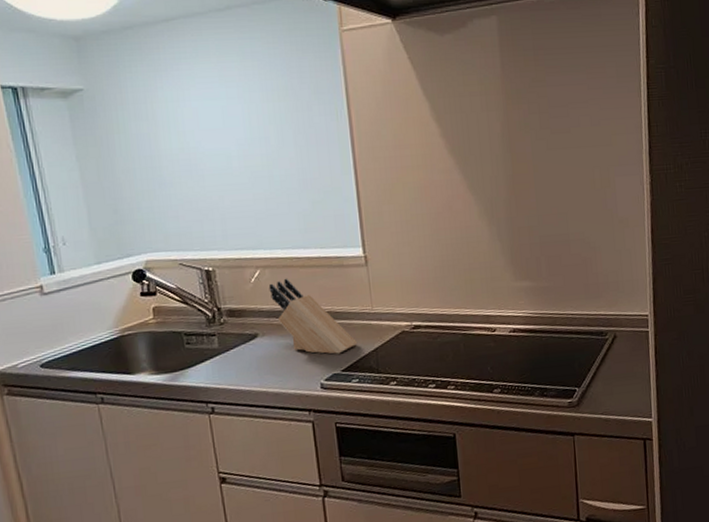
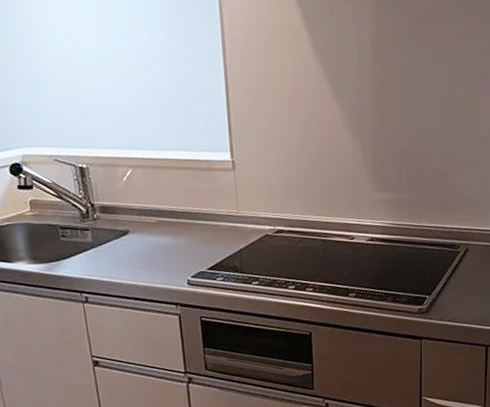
knife block: present [268,278,358,354] -> none [139,178,224,253]

